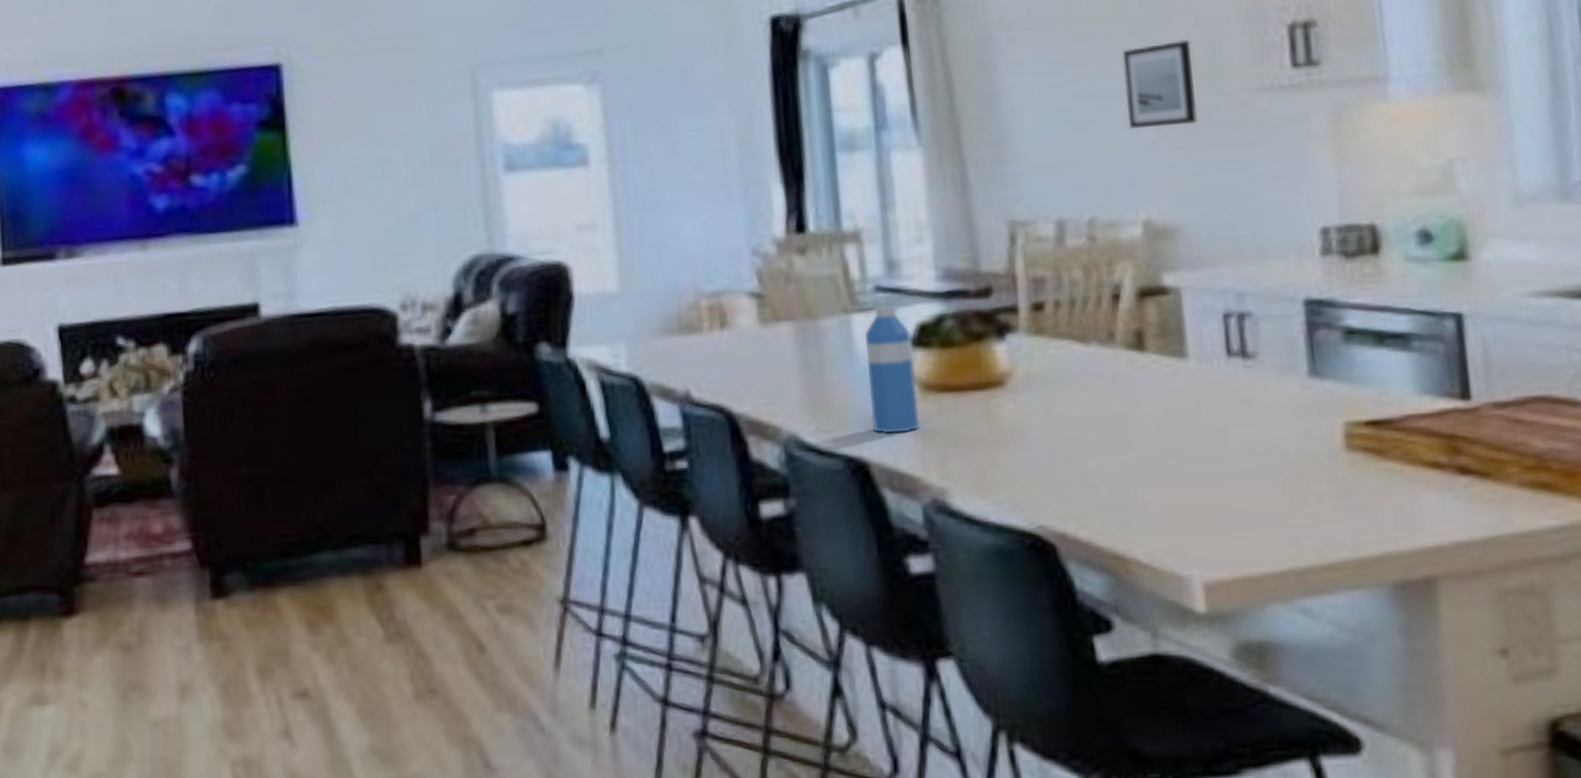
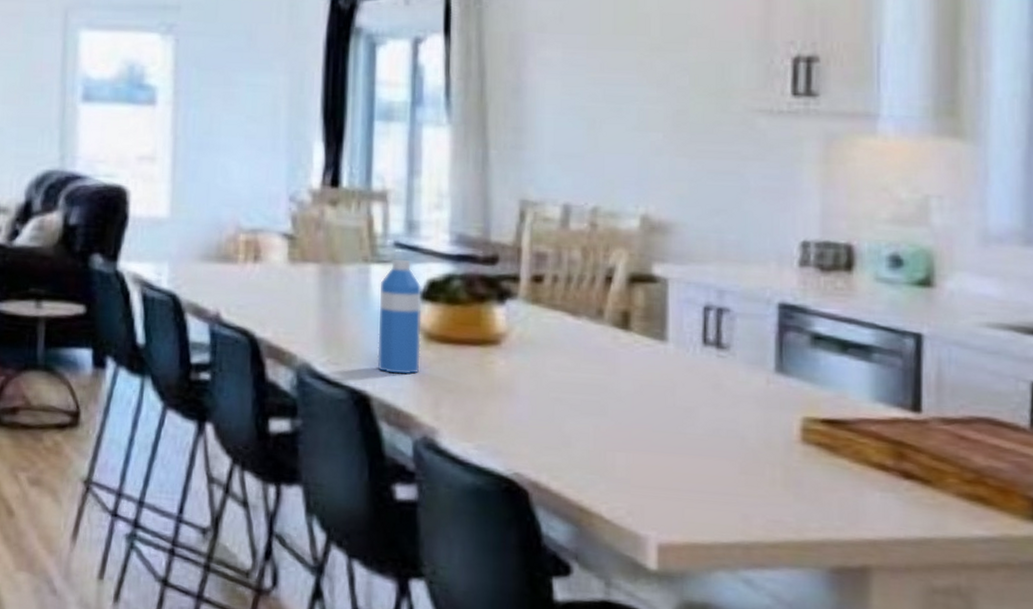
wall art: present [1122,39,1198,130] -> none [638,59,703,135]

